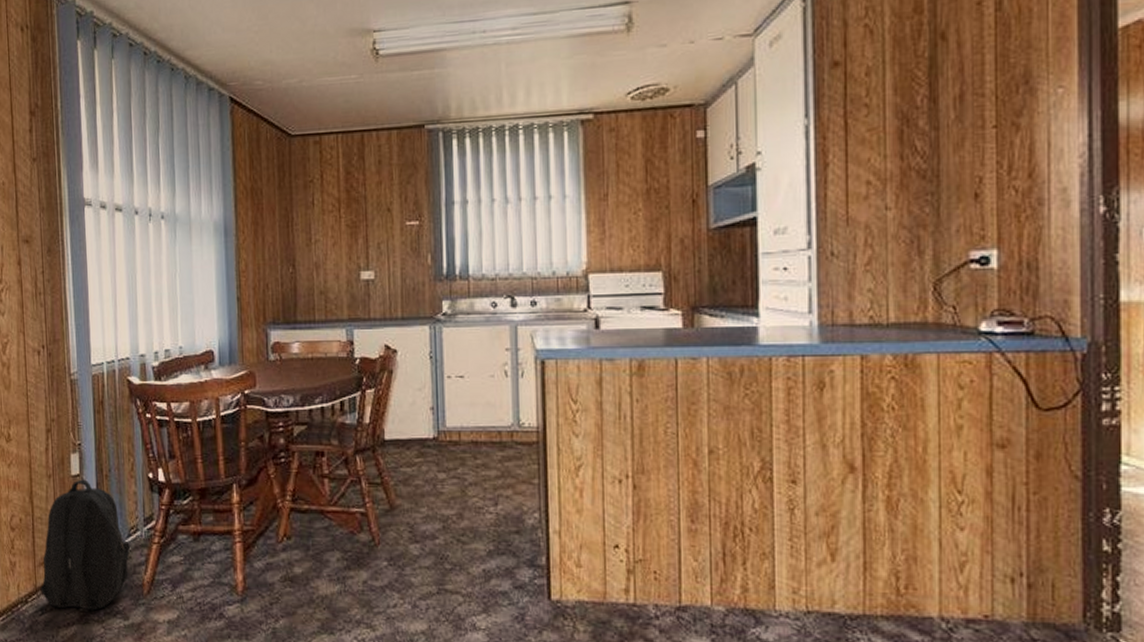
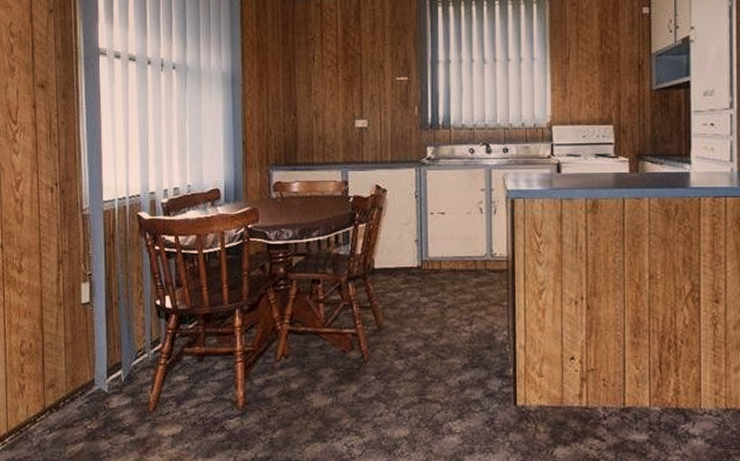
backpack: present [39,479,130,611] -> none [48,307,137,428]

